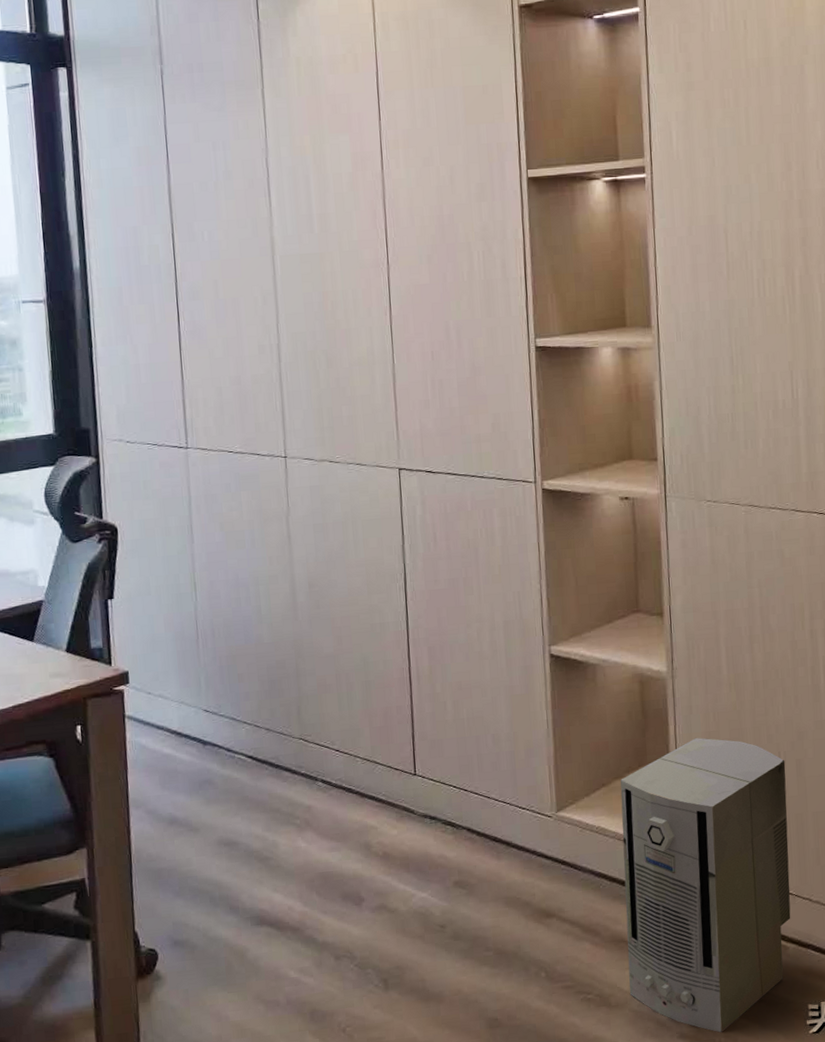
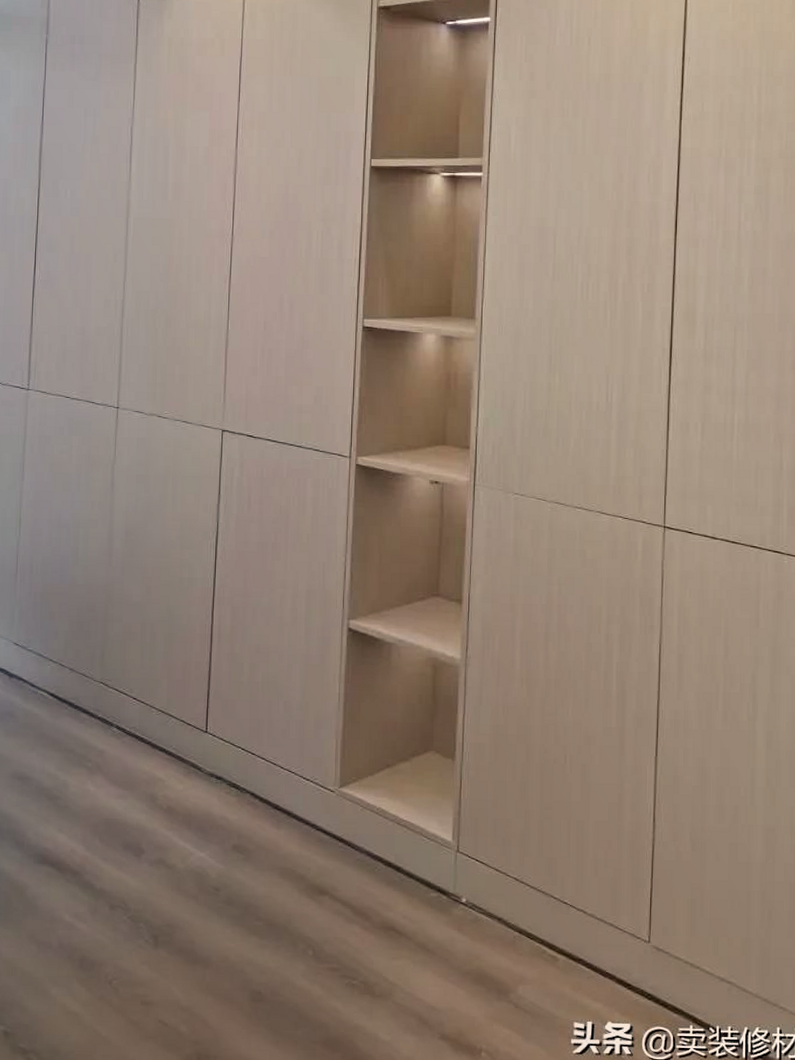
air purifier: present [620,737,791,1033] -> none [394,730,571,1039]

